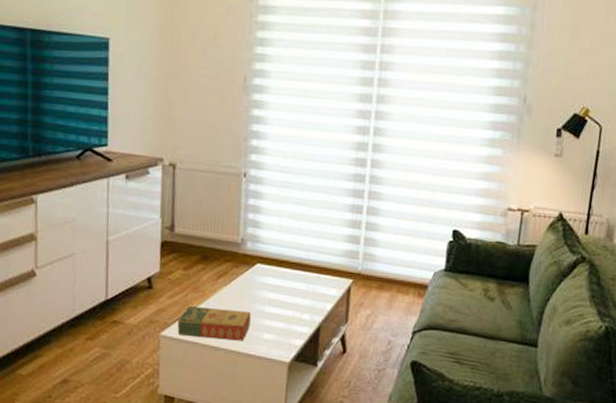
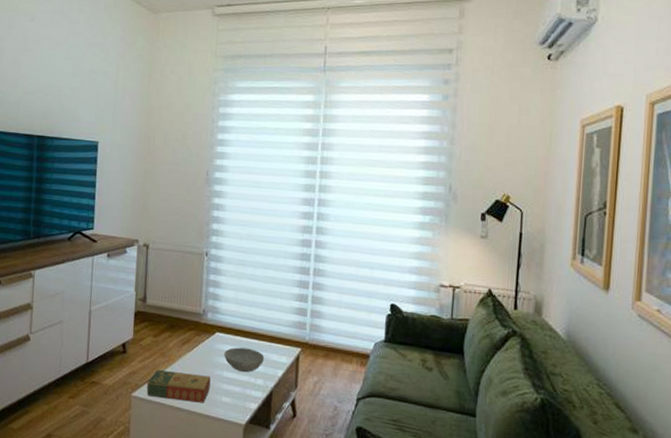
bowl: none [266,279,312,307] -> present [224,347,265,373]

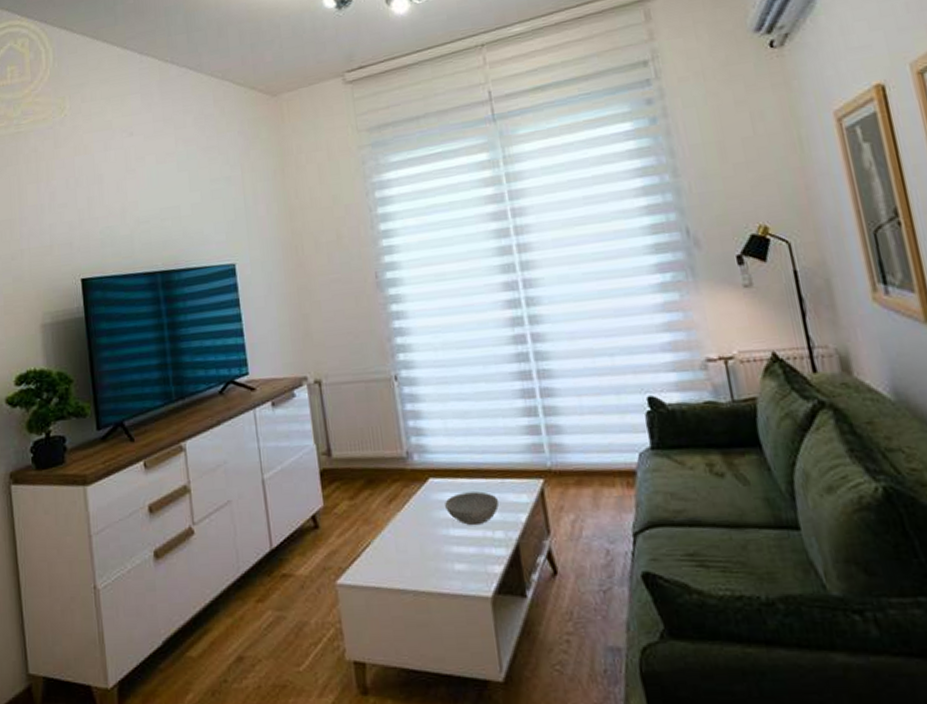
book: present [146,370,211,403] -> none [353,538,437,581]

